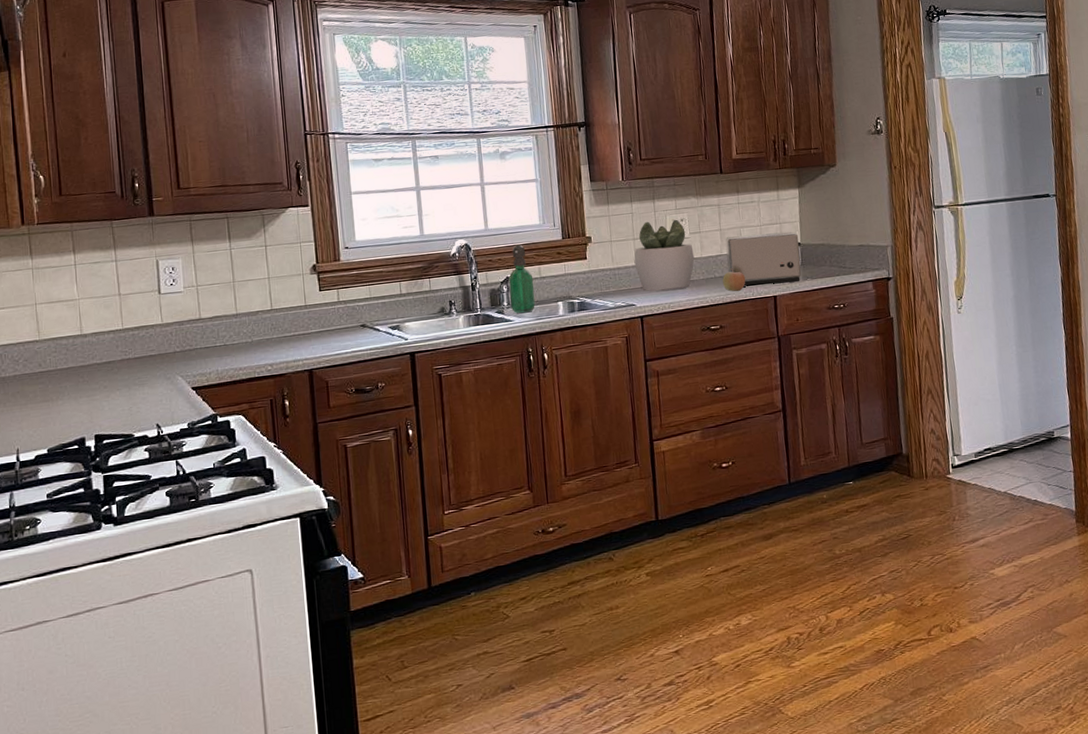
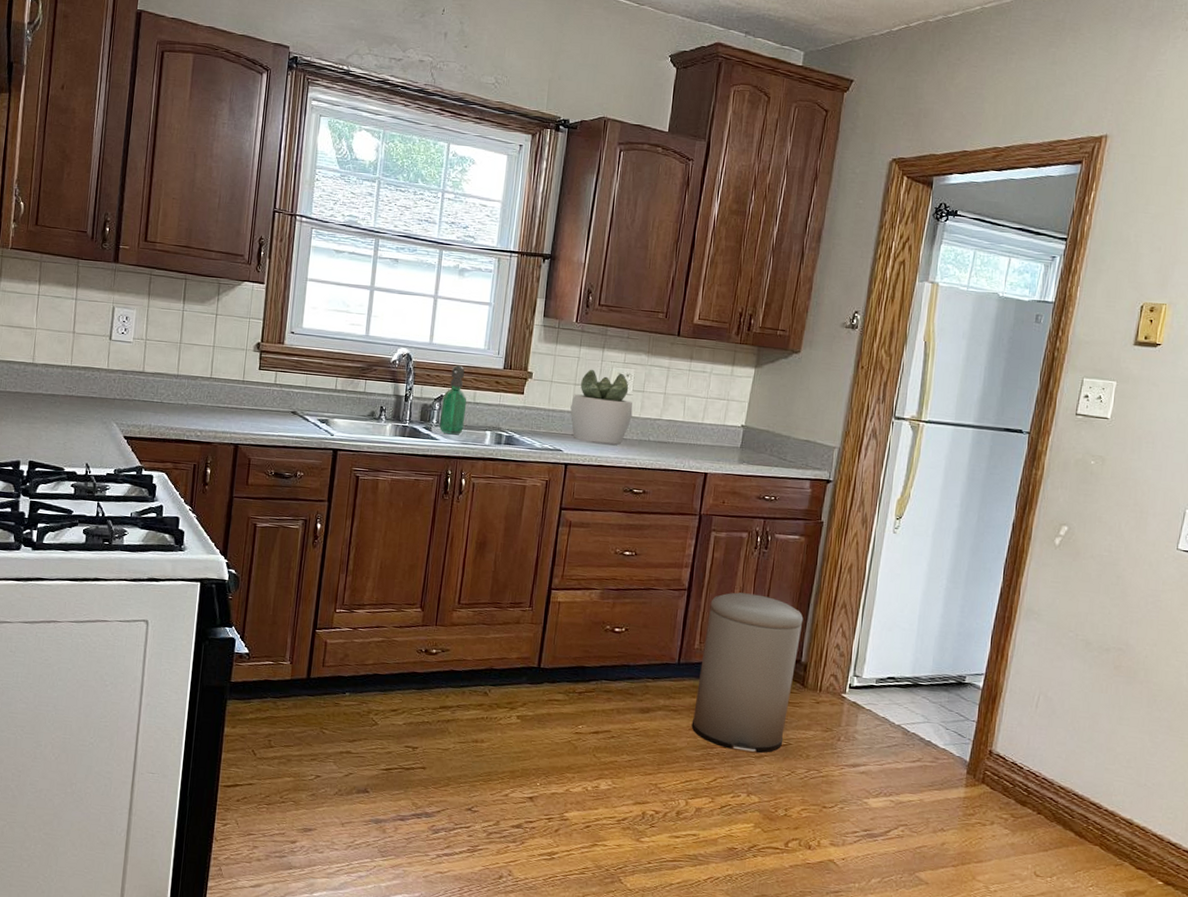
fruit: present [722,268,746,292] -> none [655,435,680,461]
toaster: present [725,231,802,286] -> none [663,402,746,464]
pedal bin: none [806,399,903,555] -> present [691,592,804,753]

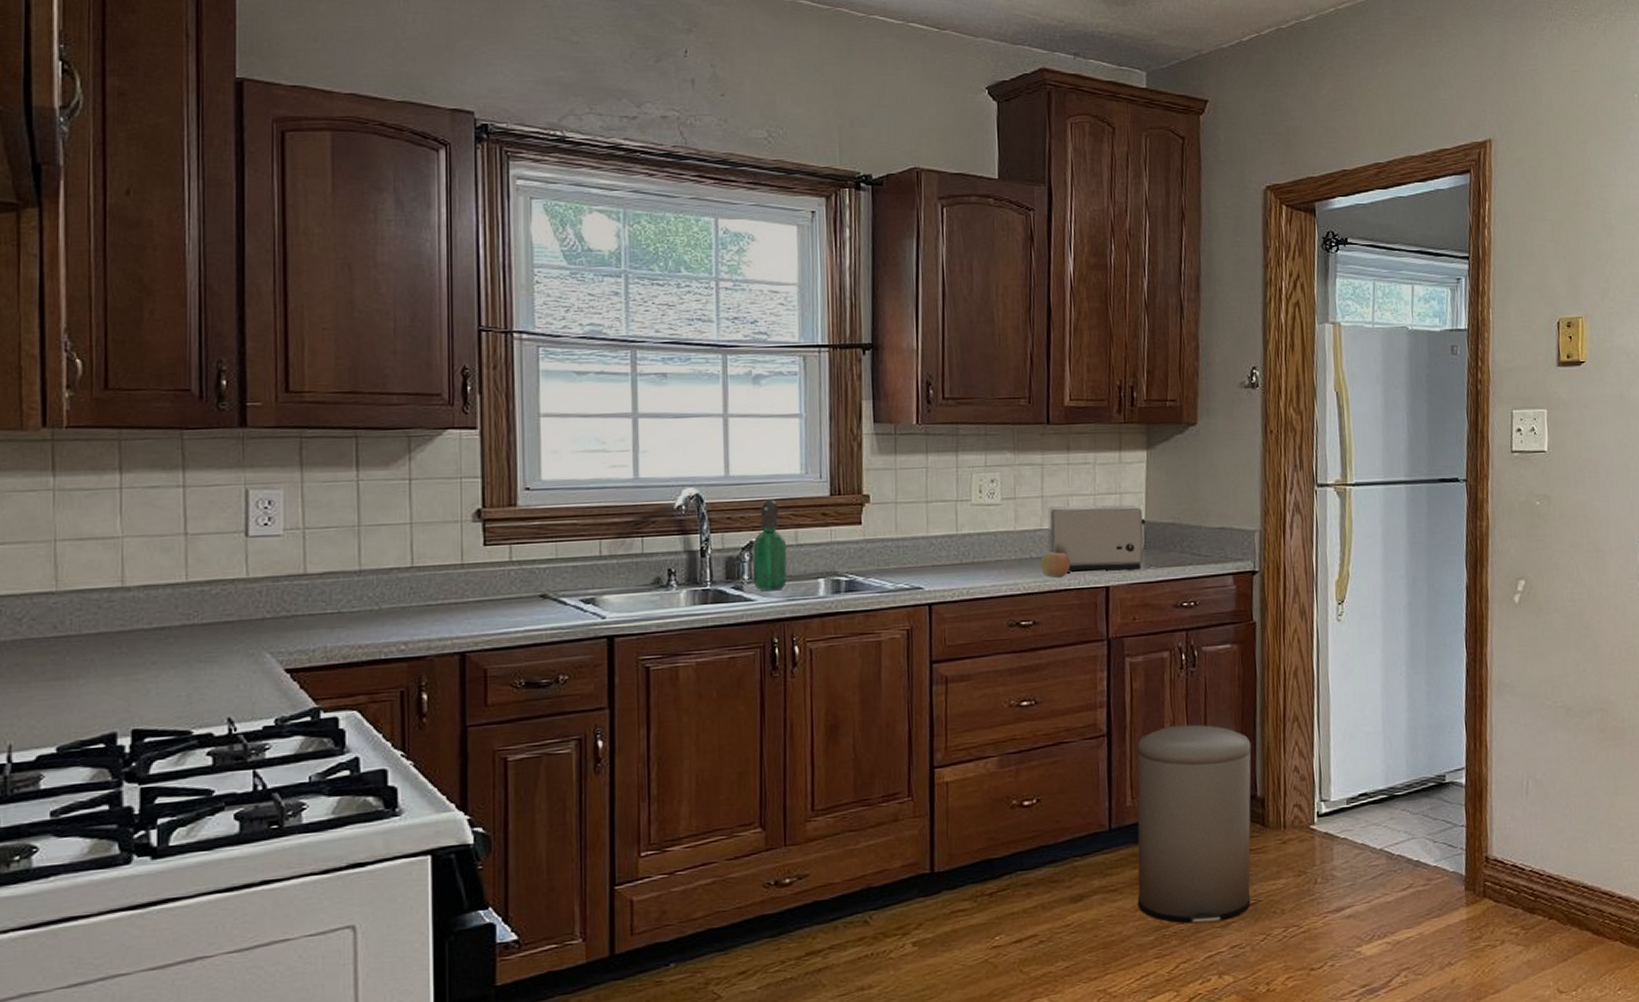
succulent plant: present [570,369,633,446] -> none [925,479,1006,573]
fruit: none [655,435,680,461] -> present [1041,547,1071,579]
toaster: none [663,402,746,464] -> present [1047,504,1146,572]

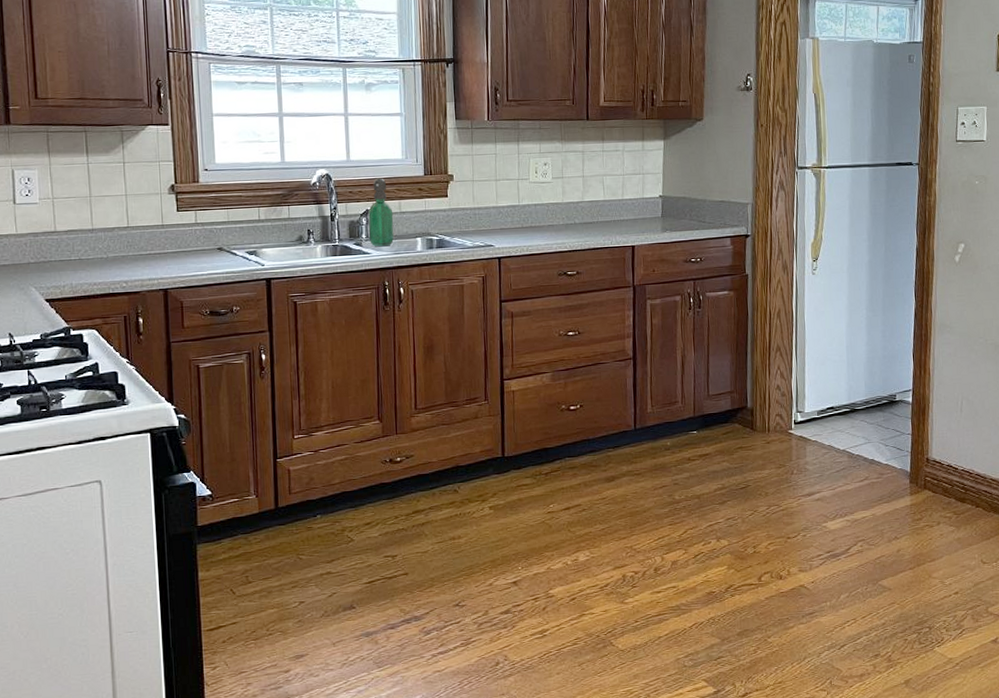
fruit: present [1041,547,1071,579] -> none [582,215,605,240]
toaster: present [1047,504,1146,572] -> none [587,182,663,235]
pedal bin: present [1137,724,1252,925] -> none [655,352,744,501]

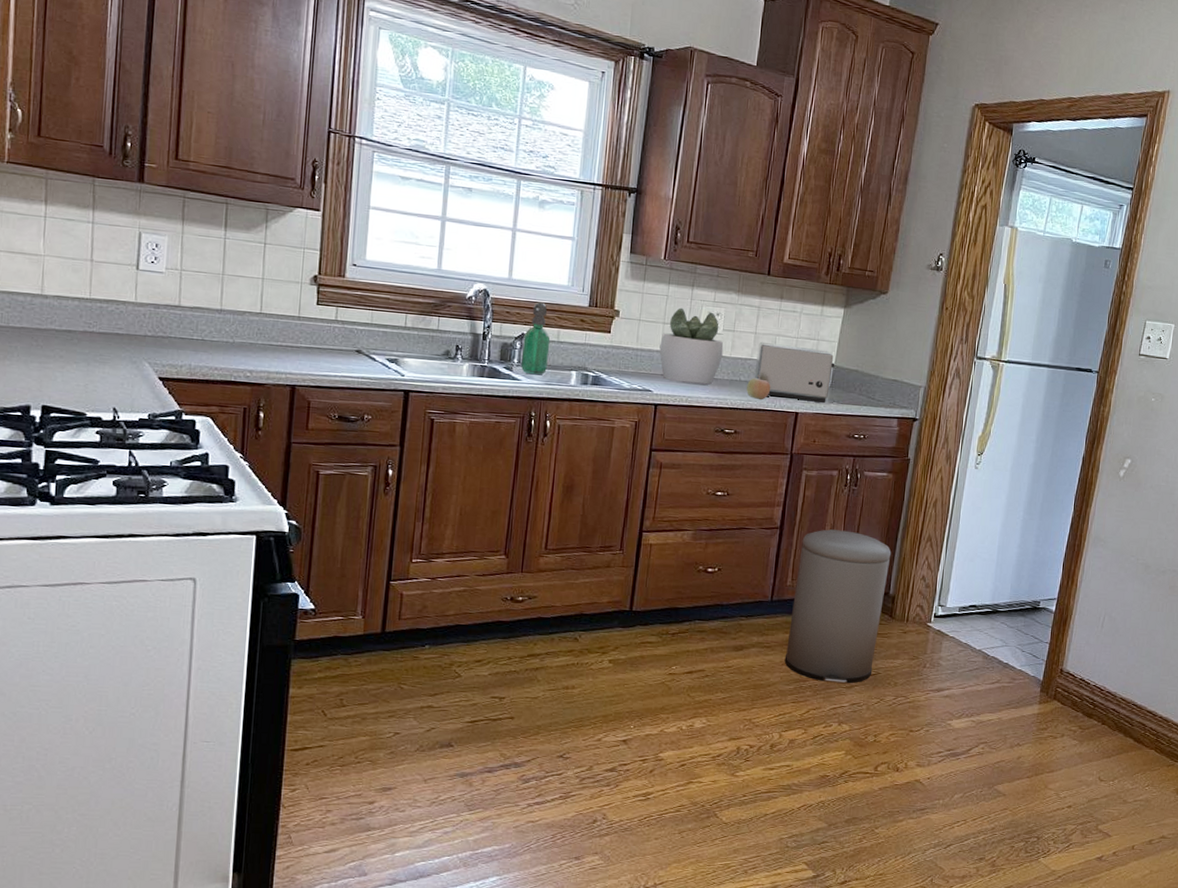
succulent plant: none [495,163,556,234] -> present [659,307,724,386]
fruit: none [582,215,605,240] -> present [746,375,771,401]
toaster: none [587,182,663,235] -> present [754,341,835,404]
pedal bin: none [655,352,744,501] -> present [784,529,891,684]

